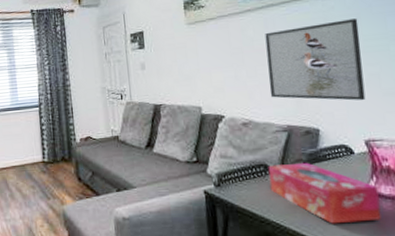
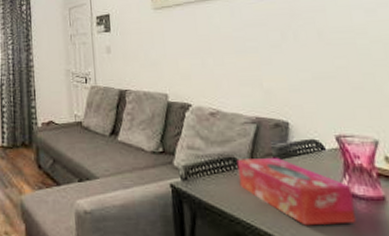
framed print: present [265,18,366,101] -> none [231,10,334,94]

